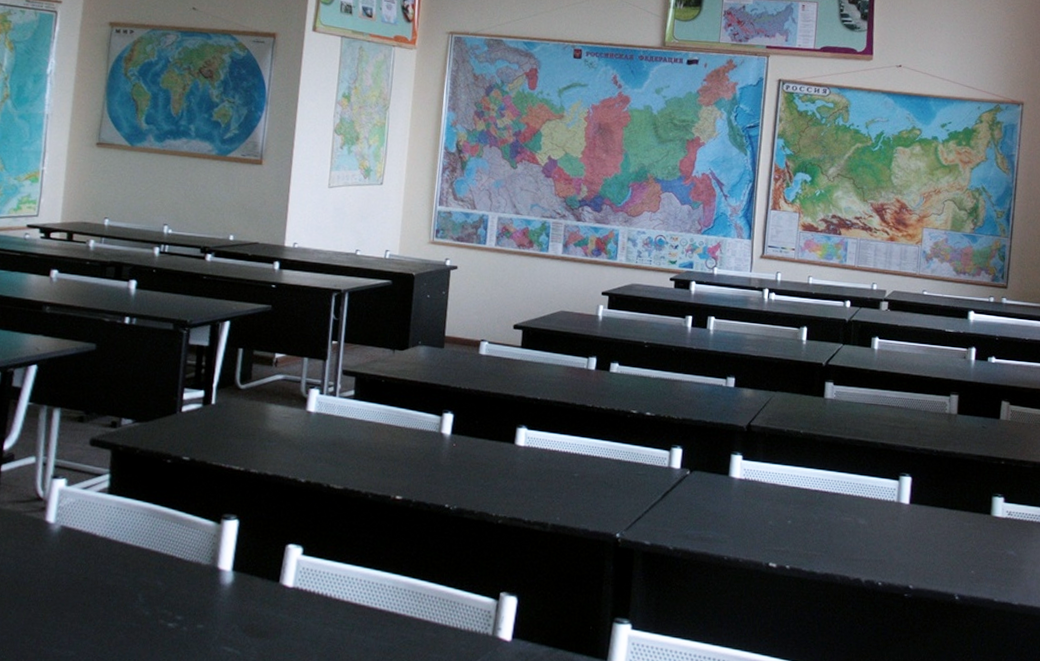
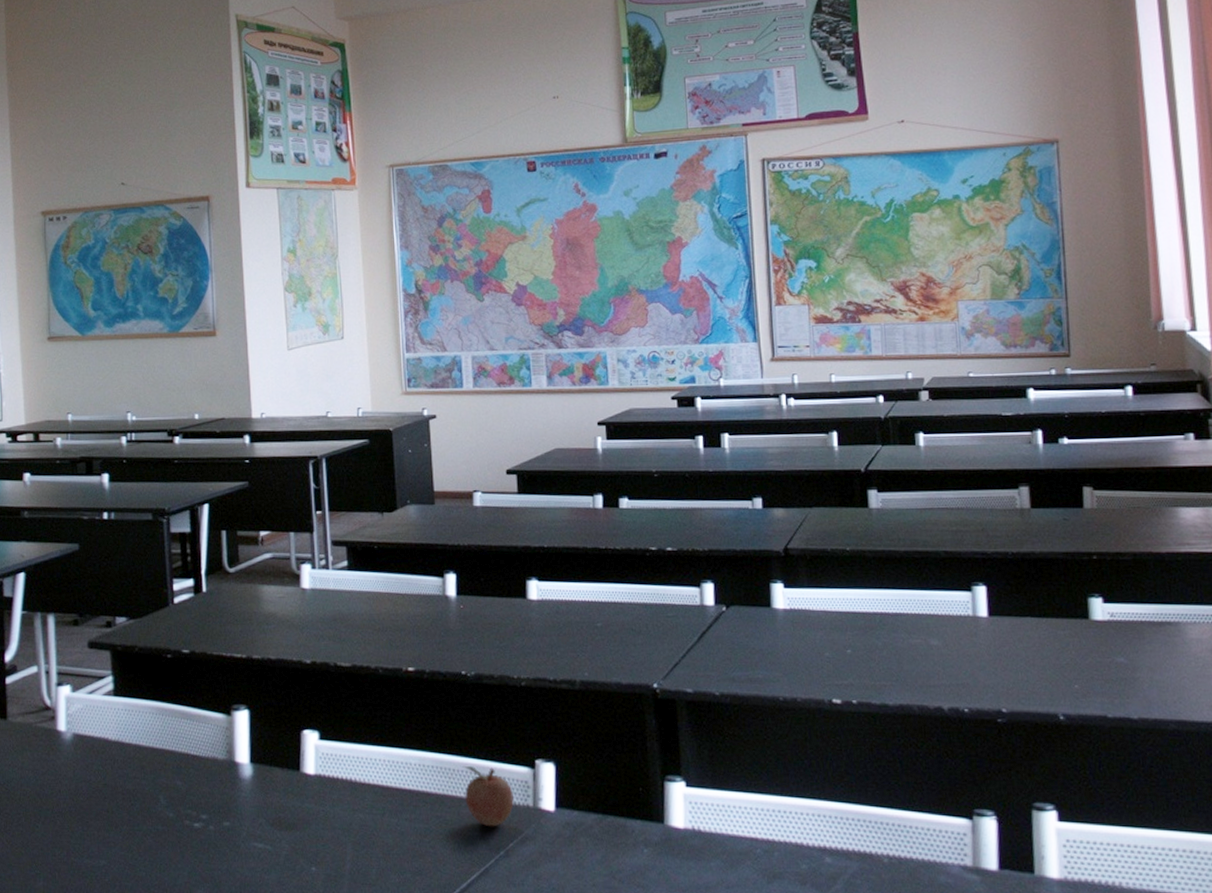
fruit: none [430,592,476,651] -> present [462,766,514,827]

